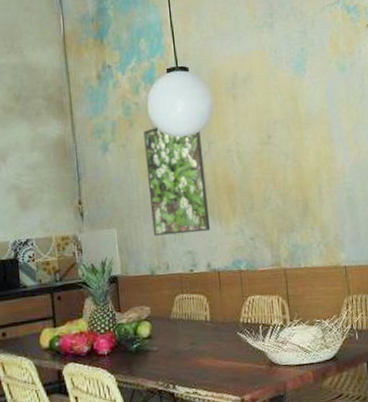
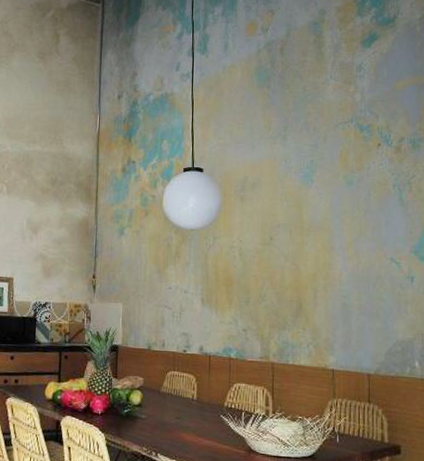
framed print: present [143,127,211,236] -> none [154,218,208,318]

